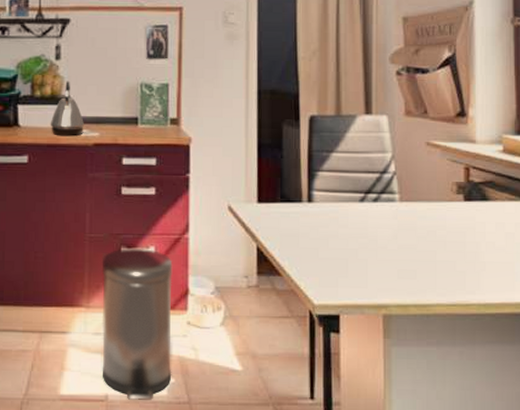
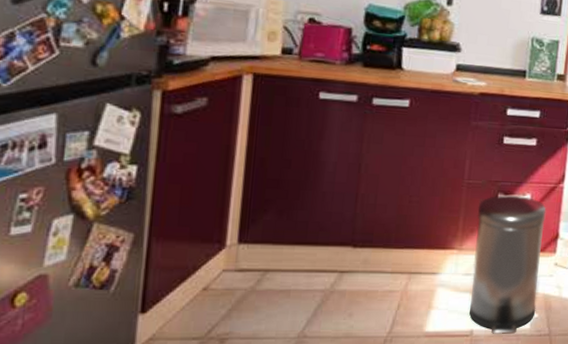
kettle: present [50,80,84,137] -> none [435,27,472,84]

